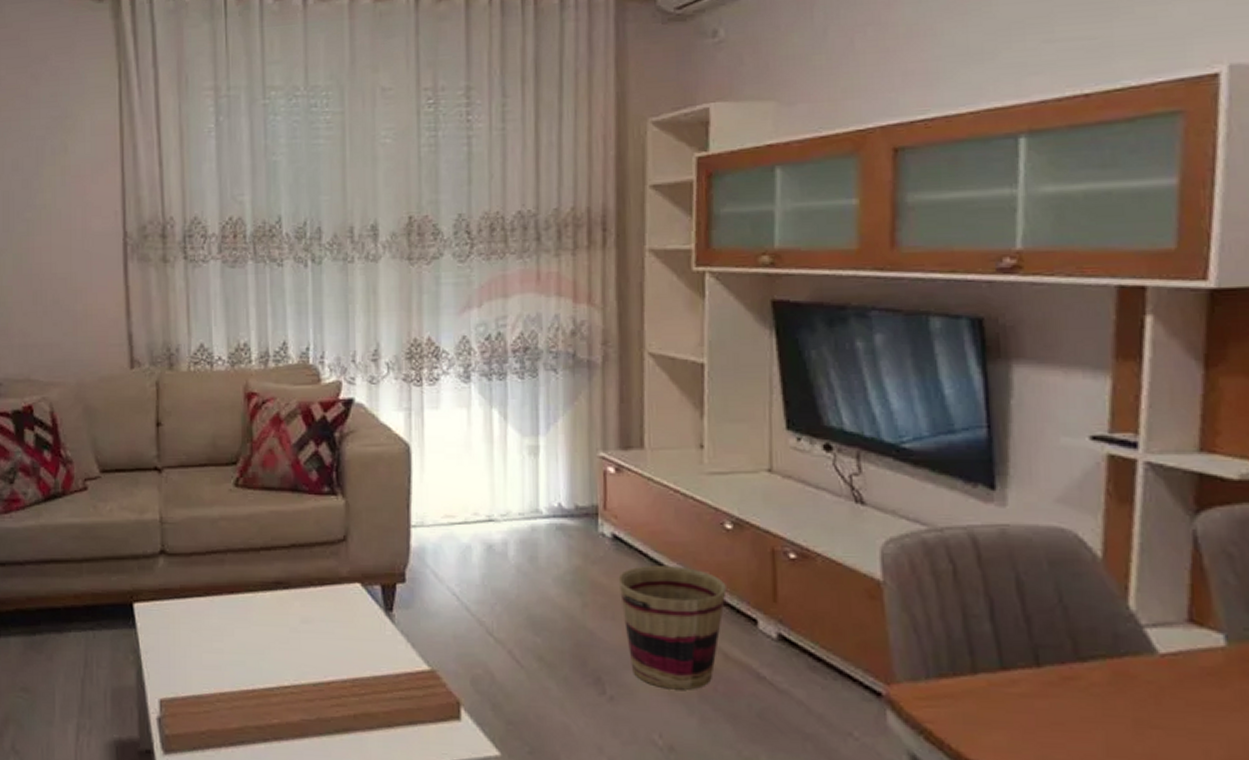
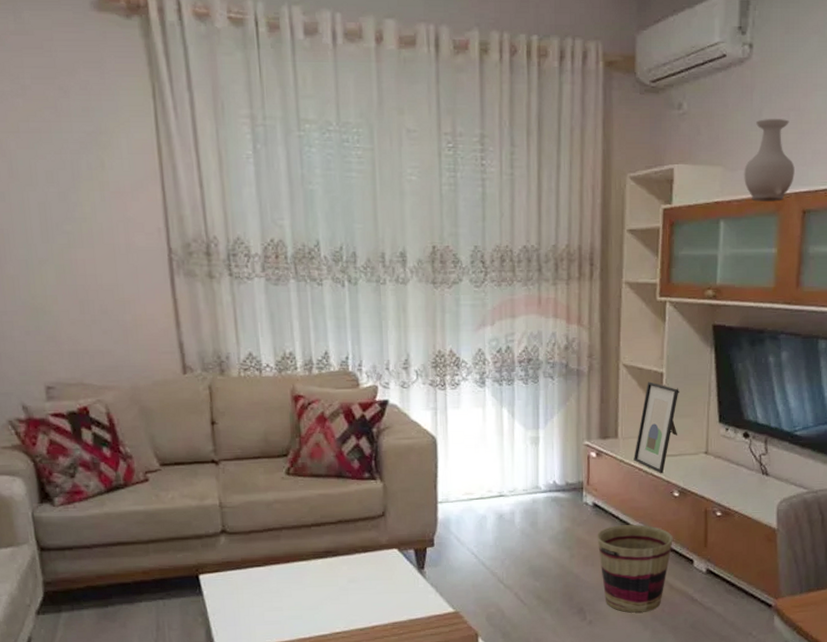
picture frame: none [666,375,729,498] -> present [634,381,680,474]
vase: none [806,36,879,141] -> present [744,119,795,202]

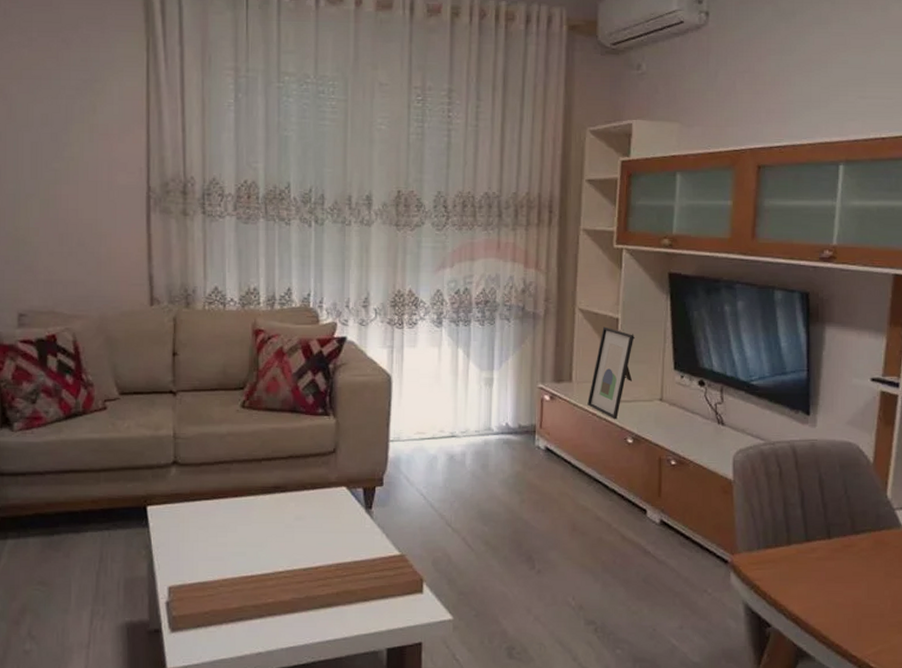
basket: present [597,524,673,613] -> none [548,471,626,563]
vase: present [744,119,795,202] -> none [700,80,750,157]

